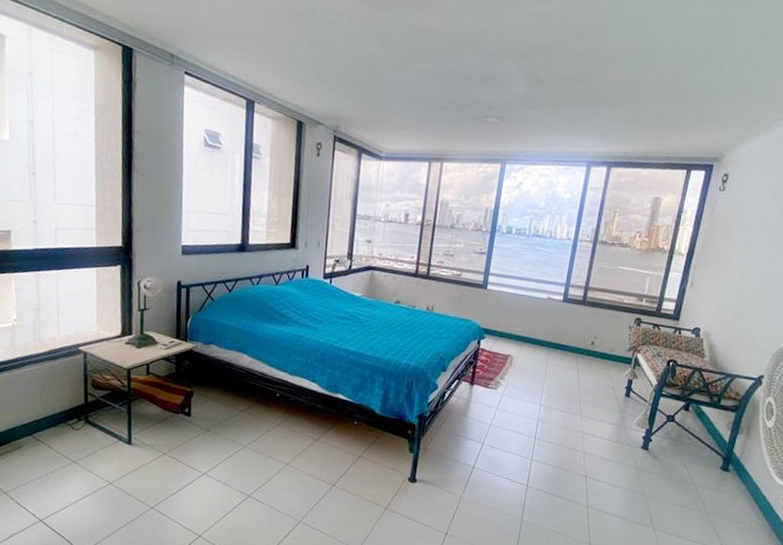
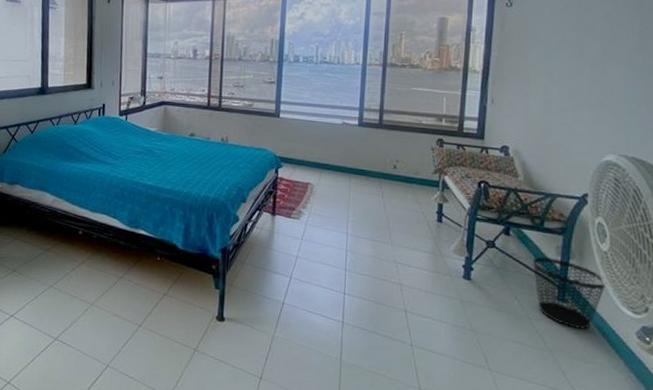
wastebasket: none [704,431,766,496] -> present [533,257,607,330]

